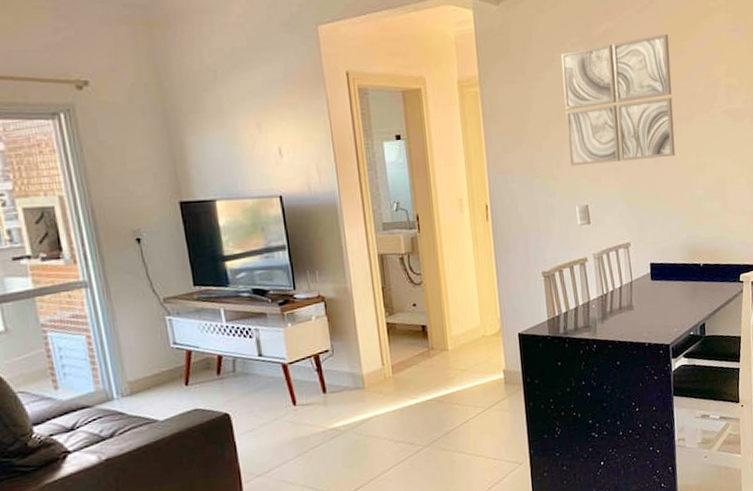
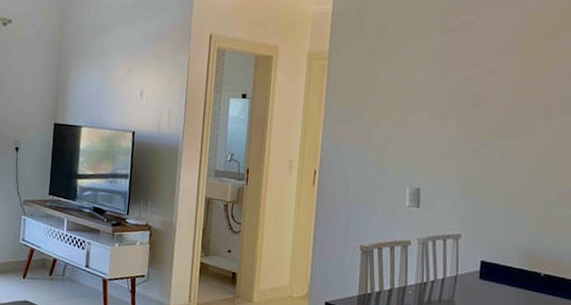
wall art: present [560,33,675,166] -> none [406,31,534,154]

